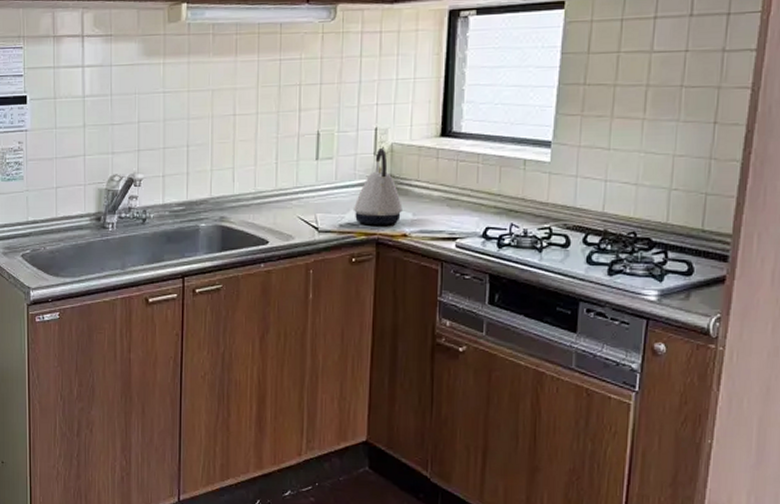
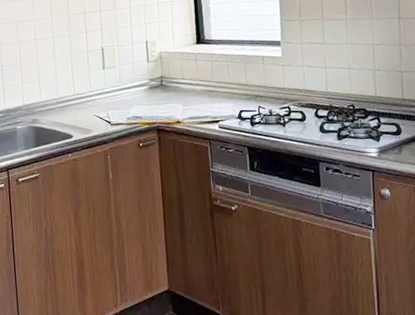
kettle: present [354,149,403,226] -> none [136,56,174,117]

